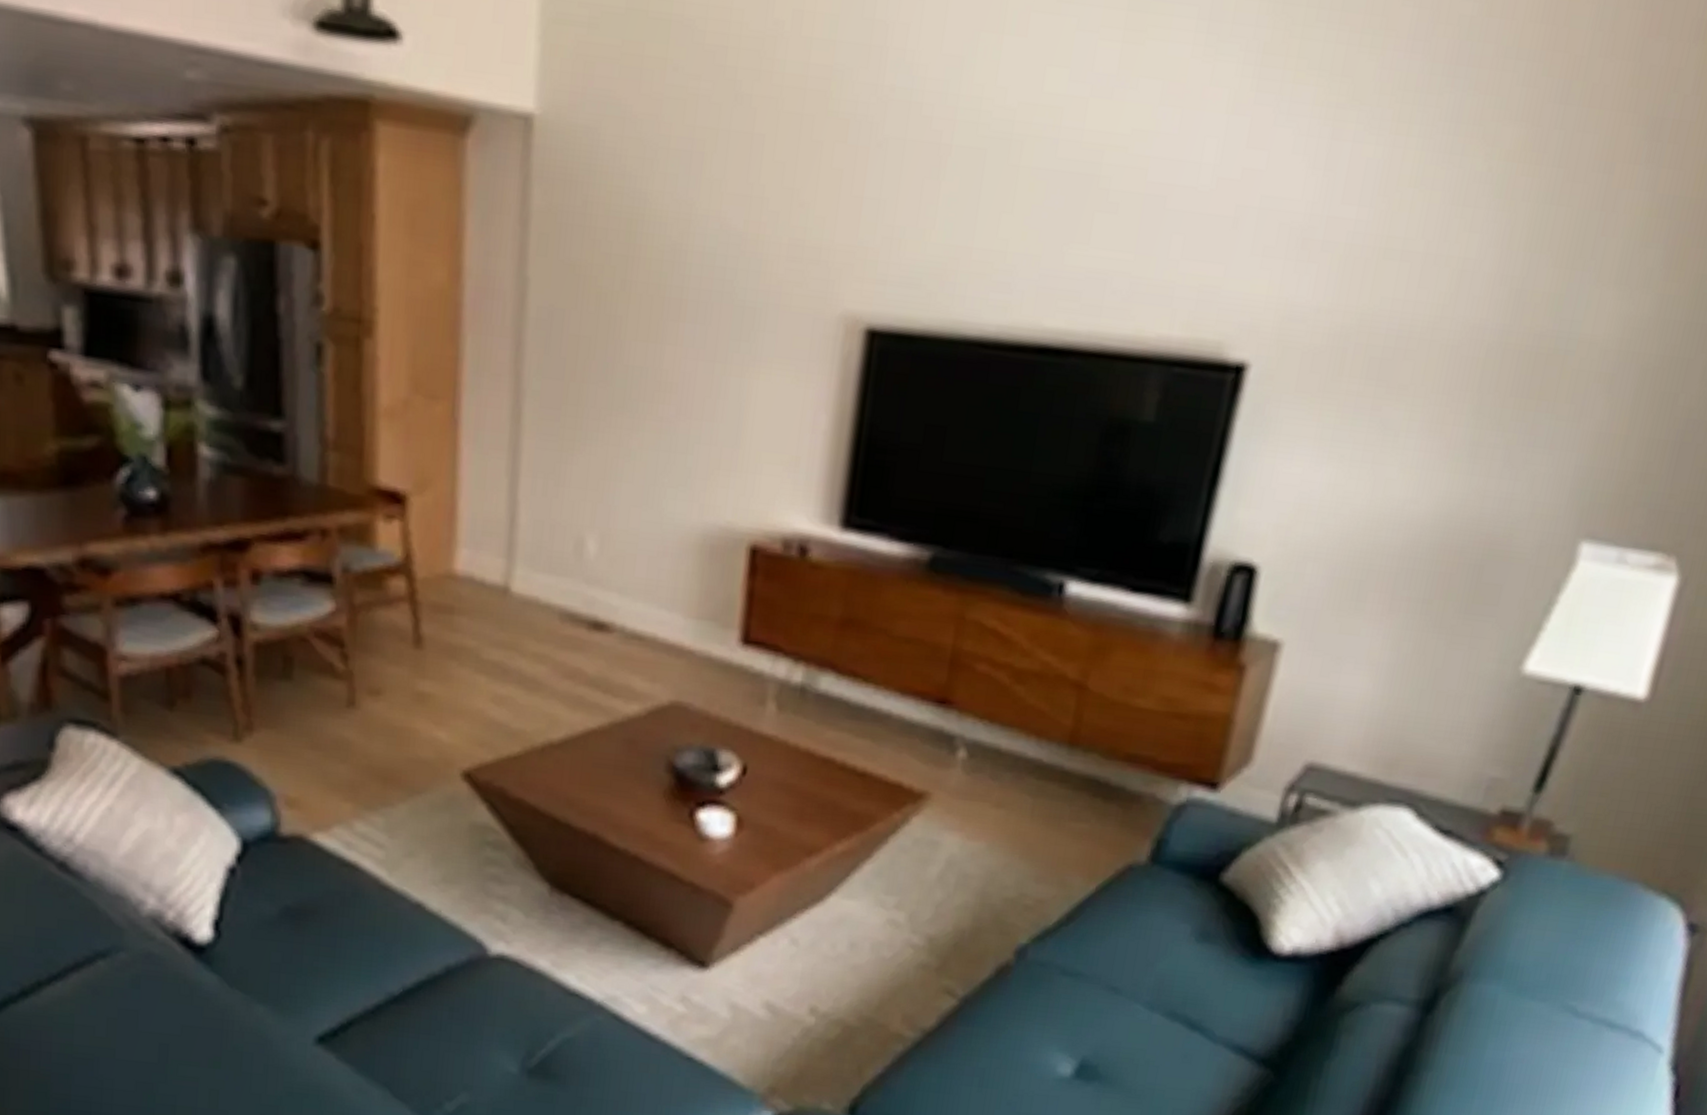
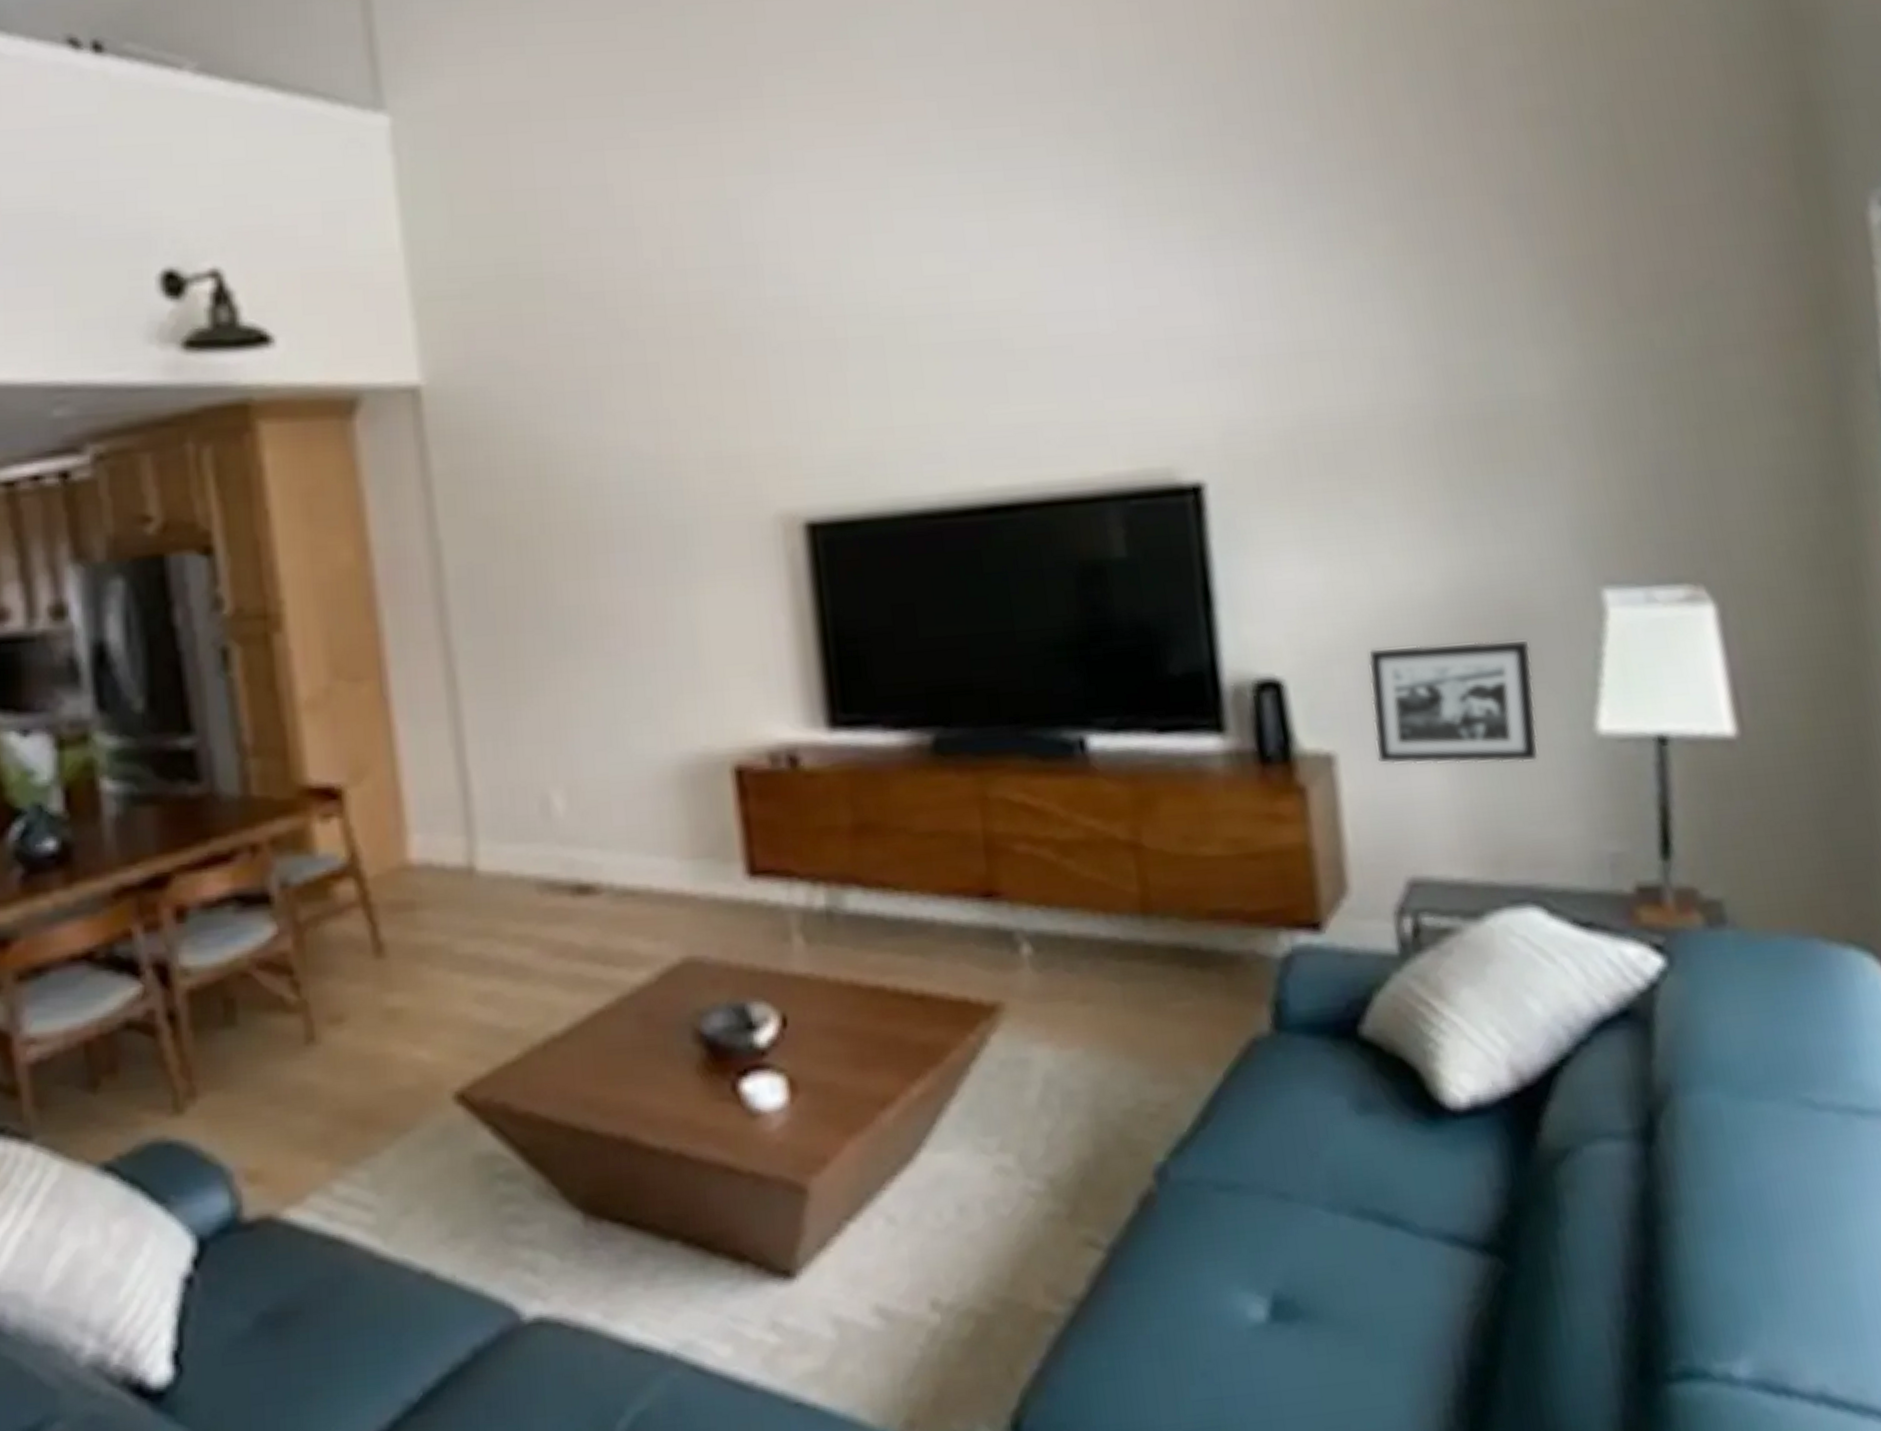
picture frame: none [1317,554,1493,685] -> present [1368,639,1539,765]

